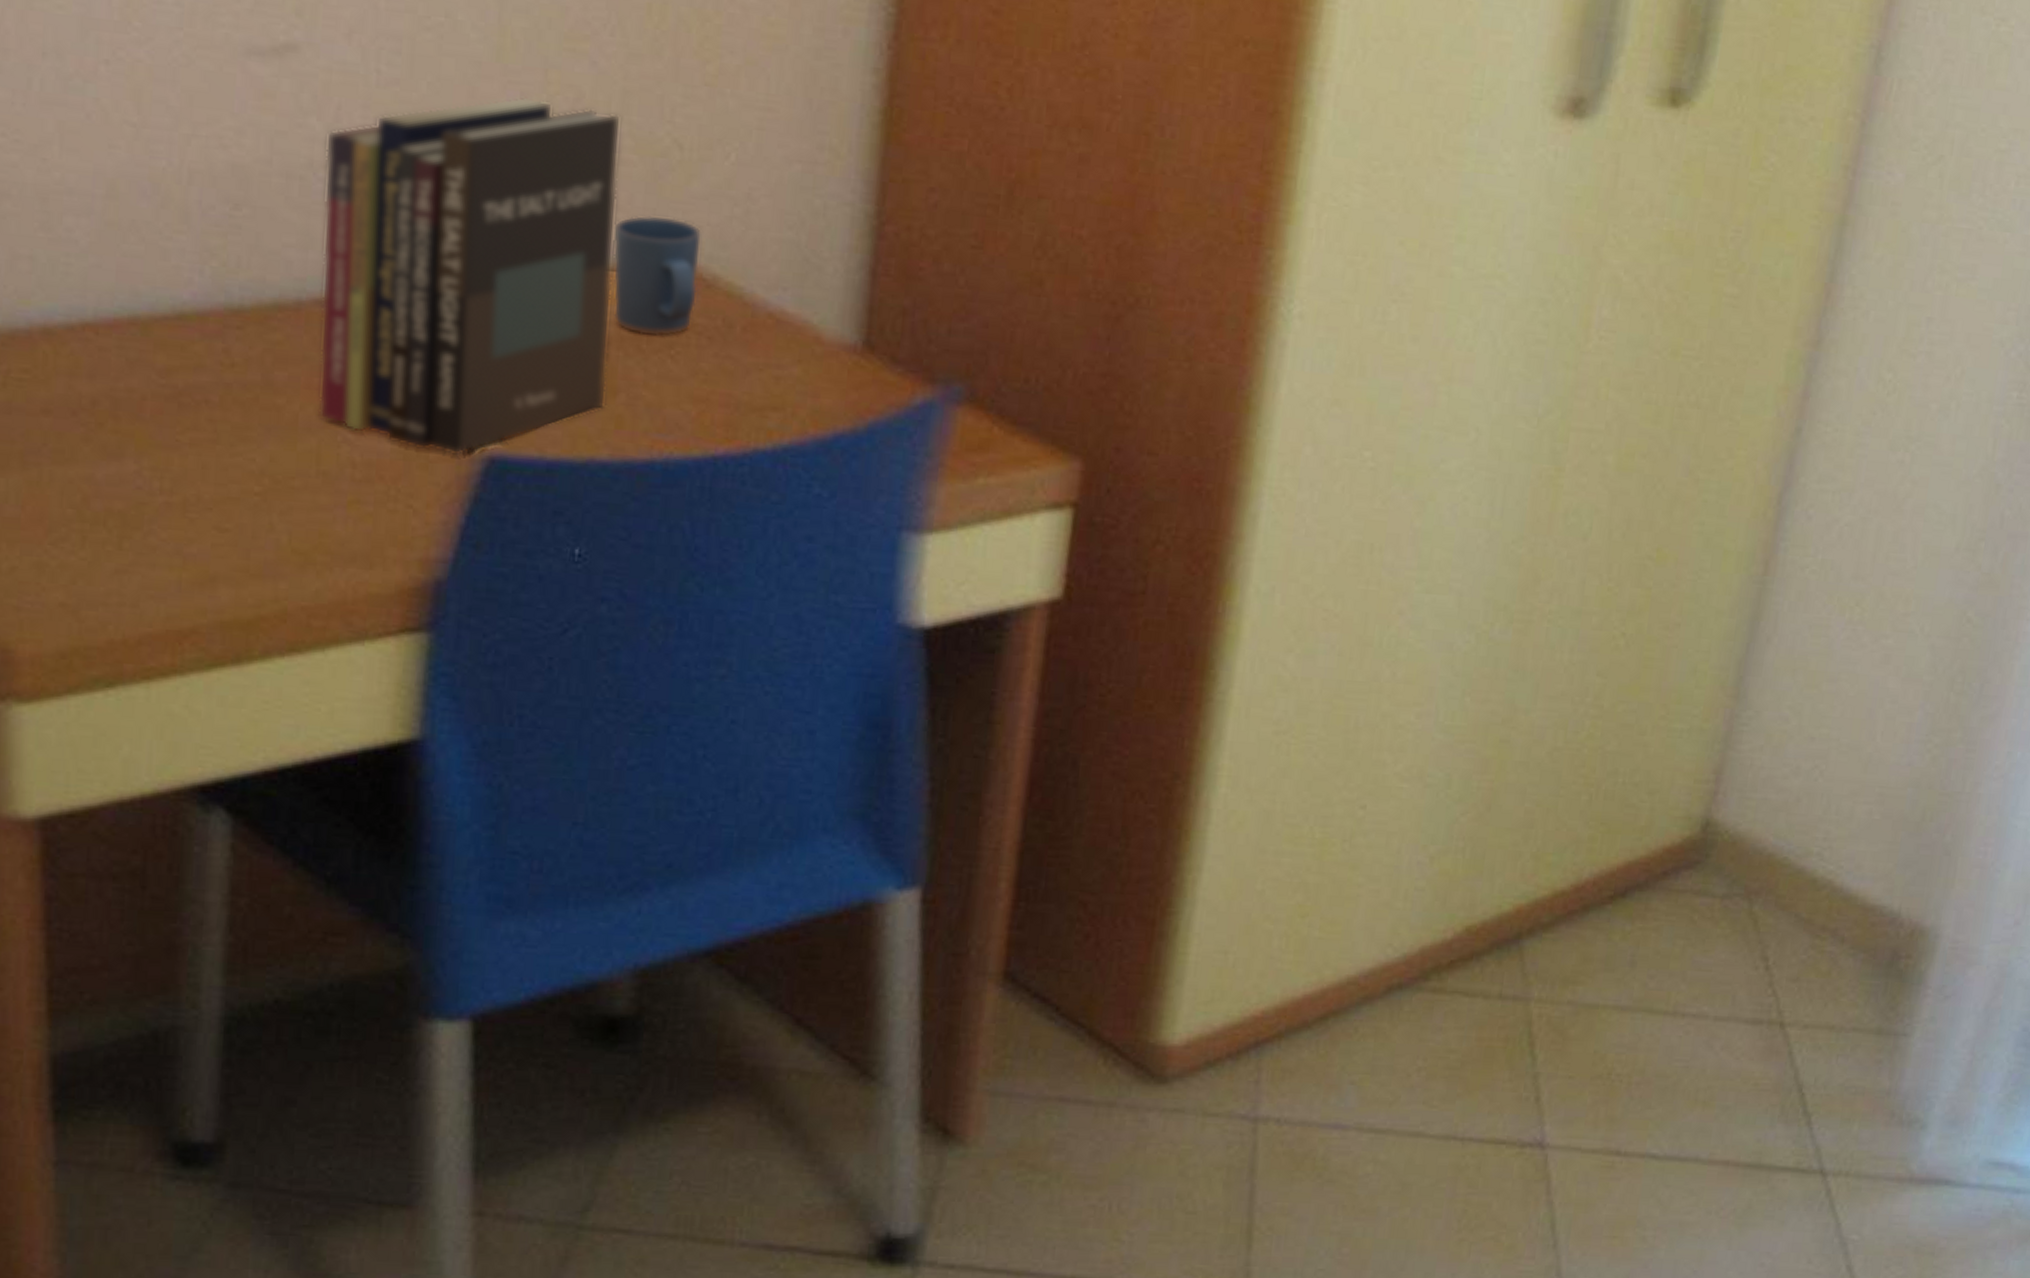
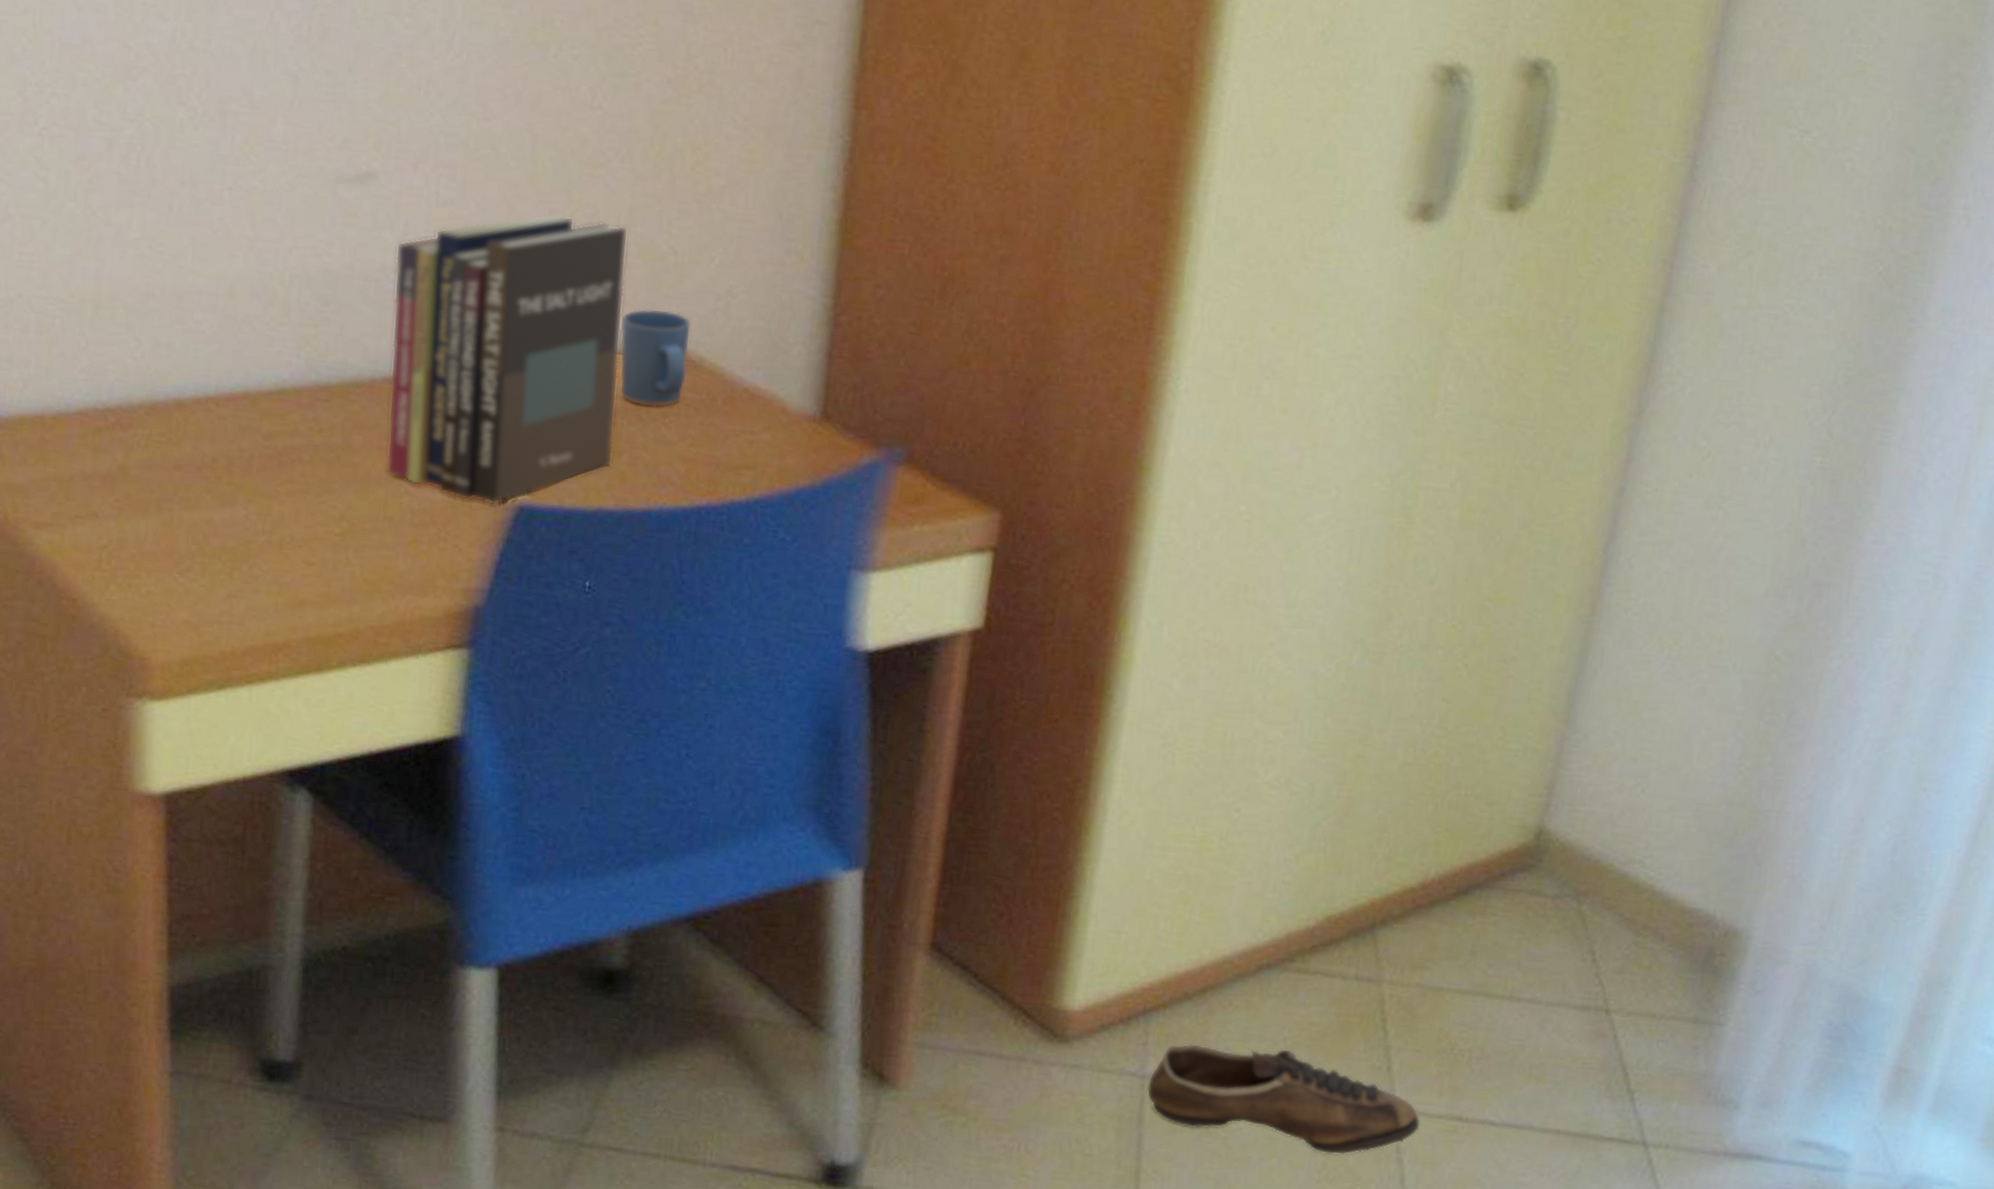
shoe: none [1259,1079,1574,1200] -> present [1146,1043,1421,1155]

